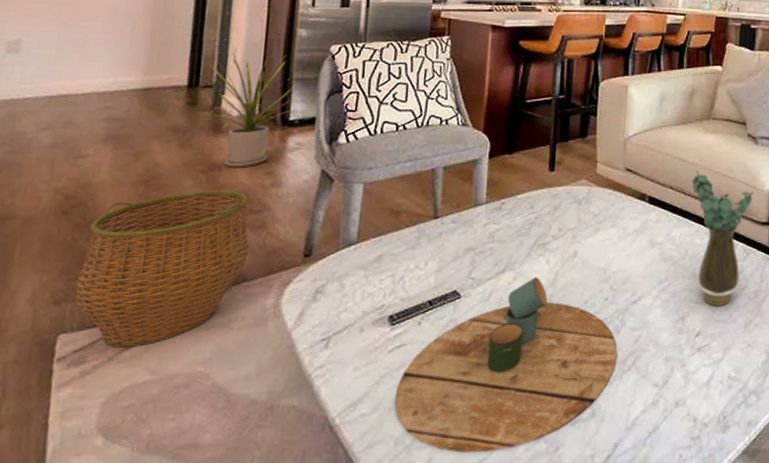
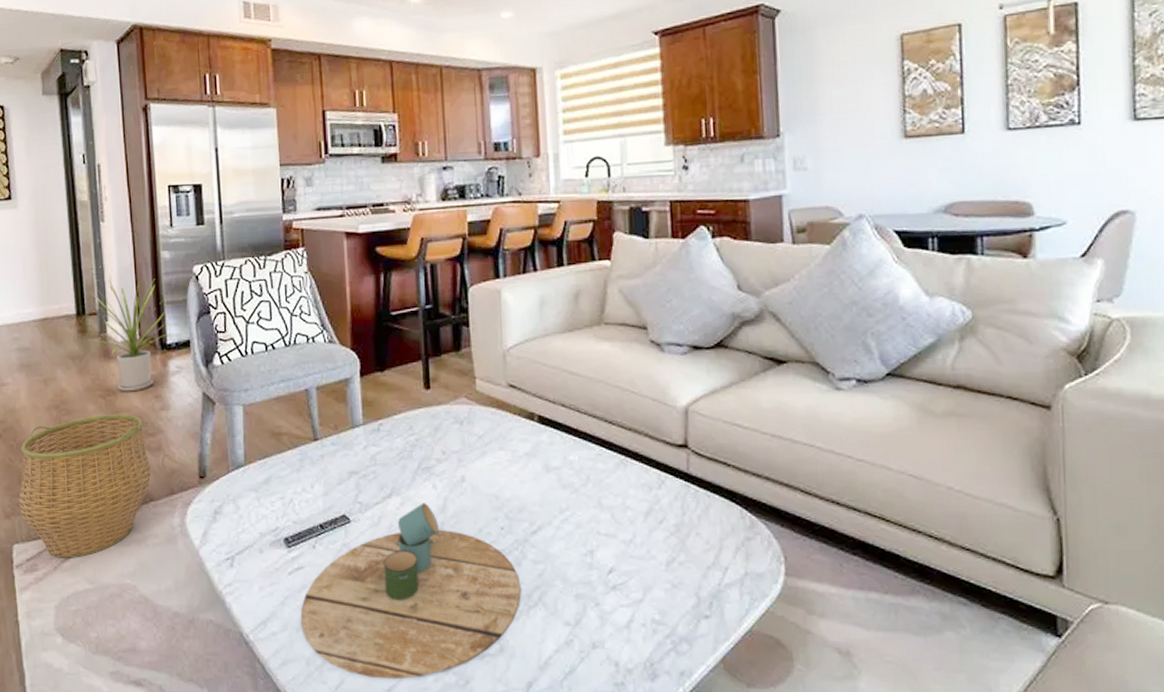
vase: present [691,170,753,306] -> none [586,385,664,540]

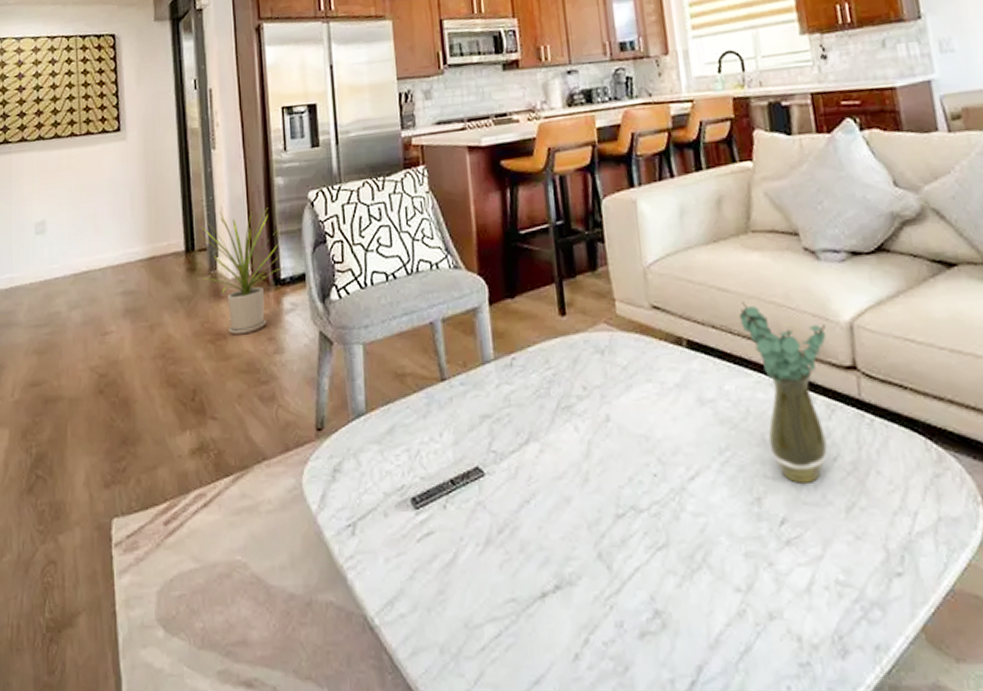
basket: present [19,414,152,558] -> none [120,360,265,533]
decorative tray: present [300,503,521,680] -> none [432,448,682,669]
vase: none [586,385,664,540] -> present [738,301,828,484]

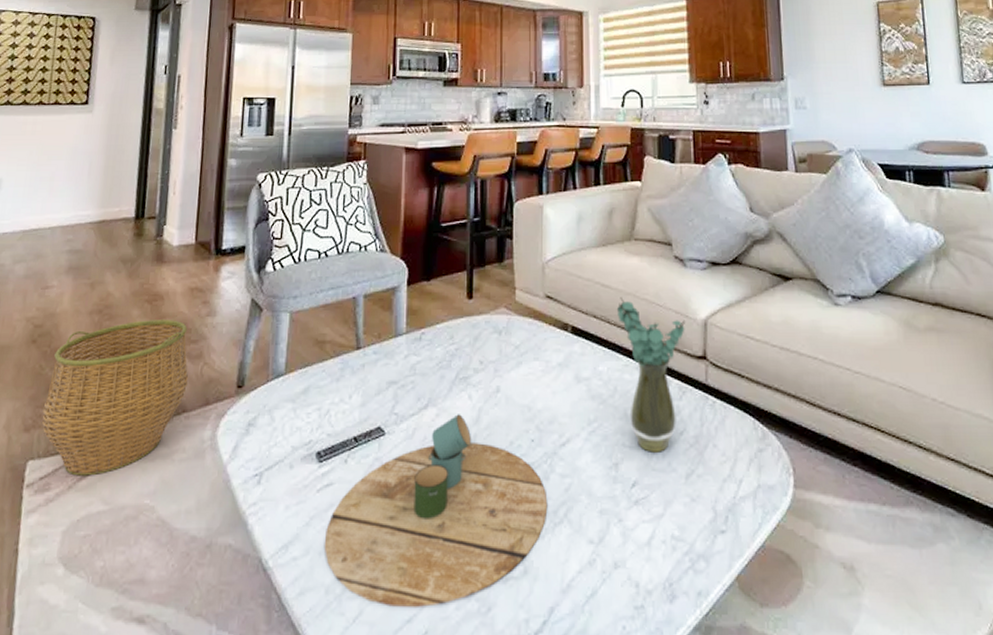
basket: none [120,360,265,533] -> present [42,320,189,476]
house plant: present [190,207,284,335] -> none [138,184,232,297]
decorative tray: none [432,448,682,669] -> present [324,414,548,609]

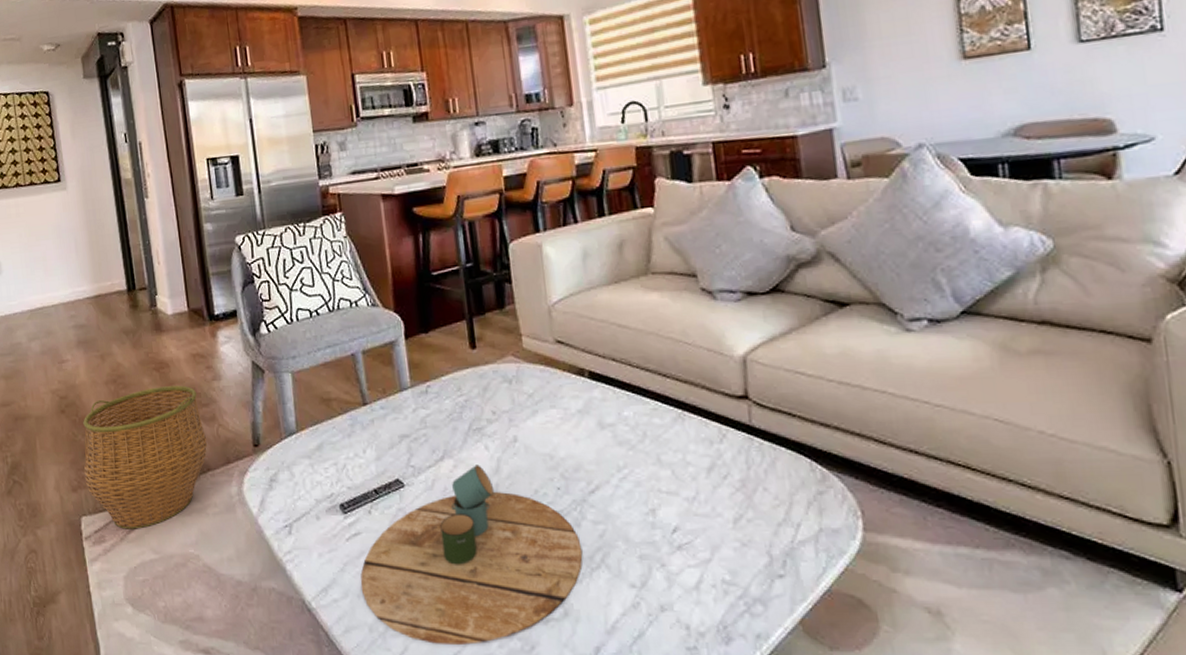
vase: present [616,297,685,452] -> none [637,337,721,498]

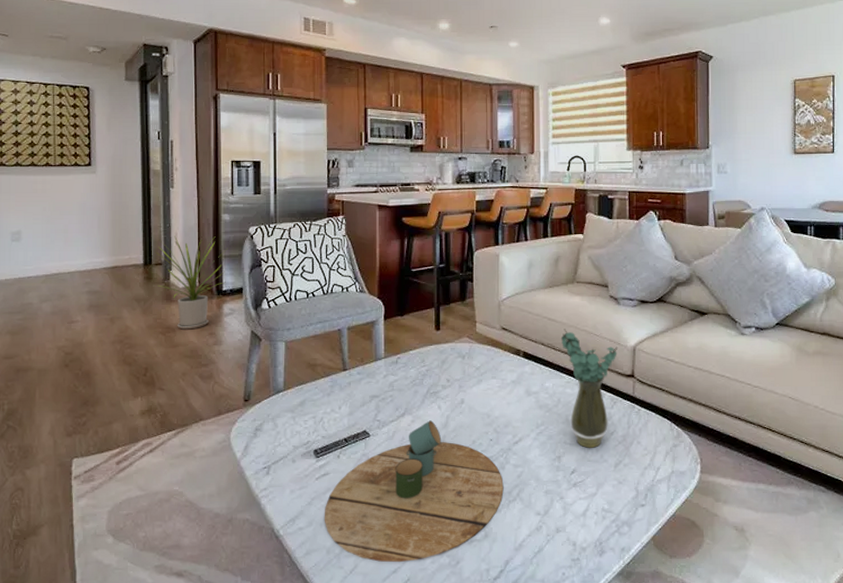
basket: present [83,385,208,529] -> none [81,348,203,470]
house plant: none [132,251,217,364] -> present [147,236,228,330]
vase: none [637,337,721,498] -> present [560,329,617,448]

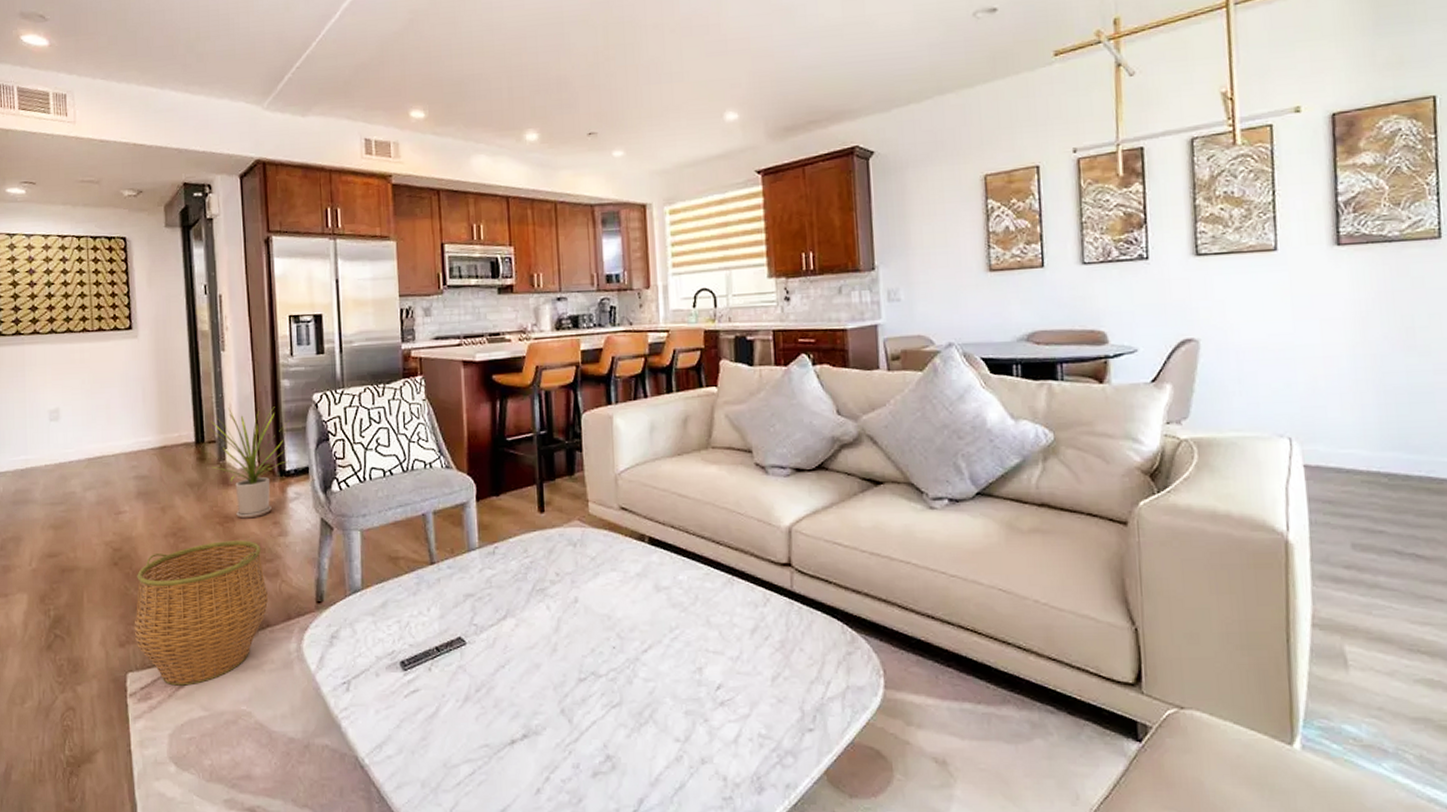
basket: none [81,348,203,470] -> present [134,540,269,686]
decorative tray: present [324,420,504,563] -> none [416,624,633,800]
vase: present [560,329,617,448] -> none [694,507,768,657]

